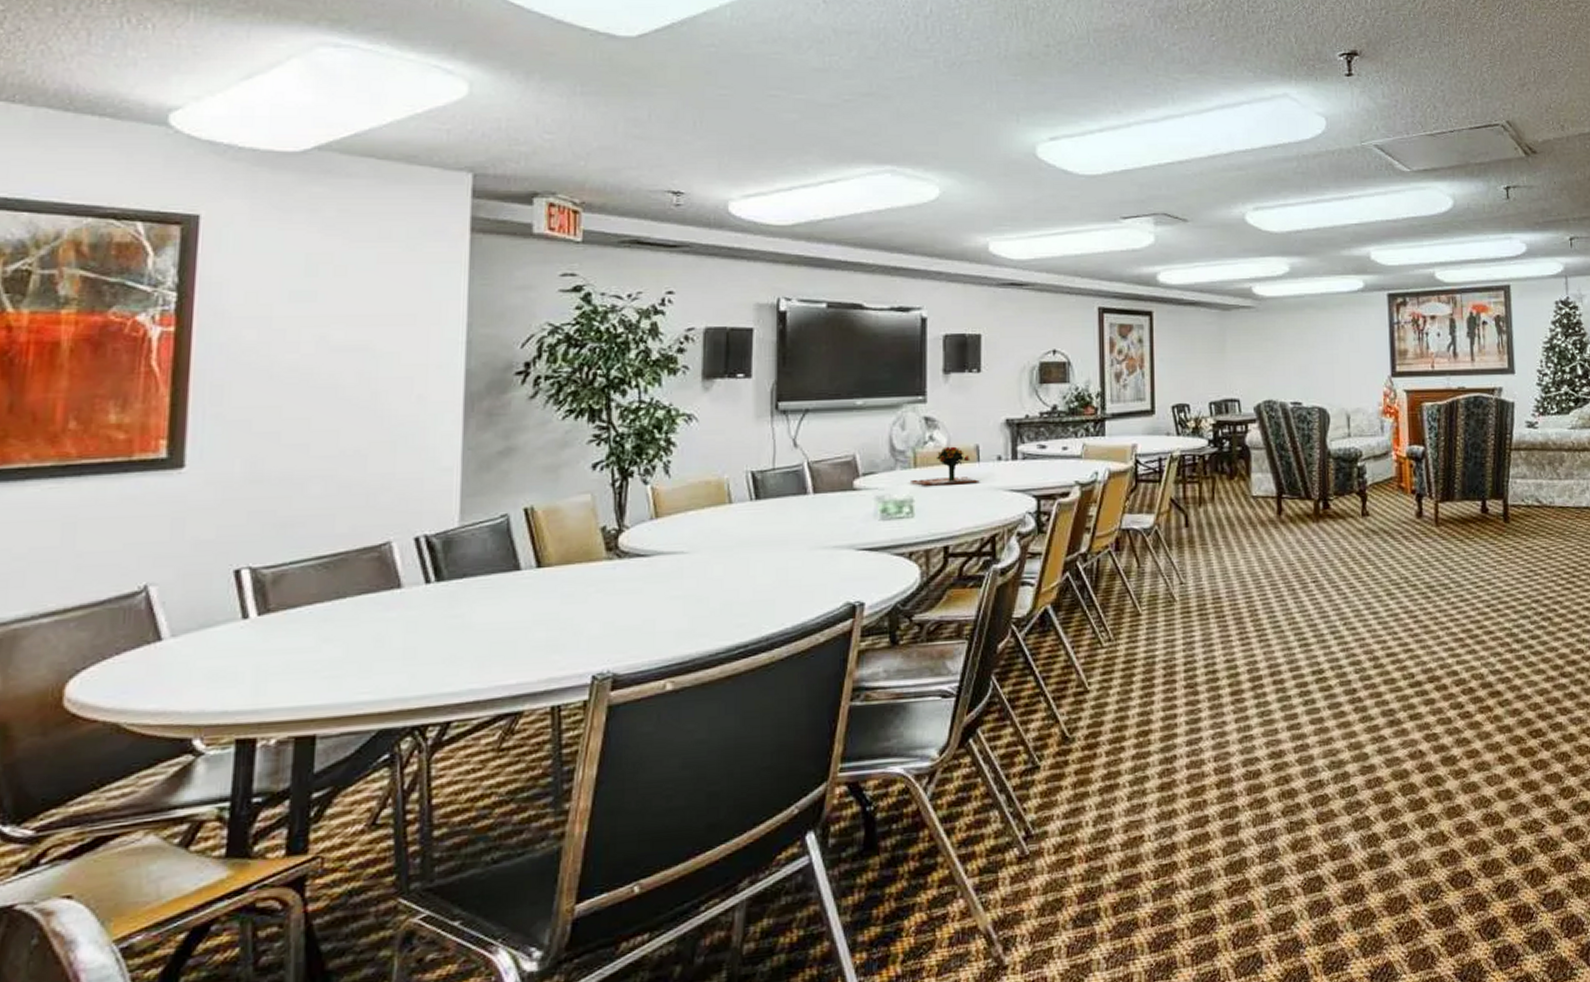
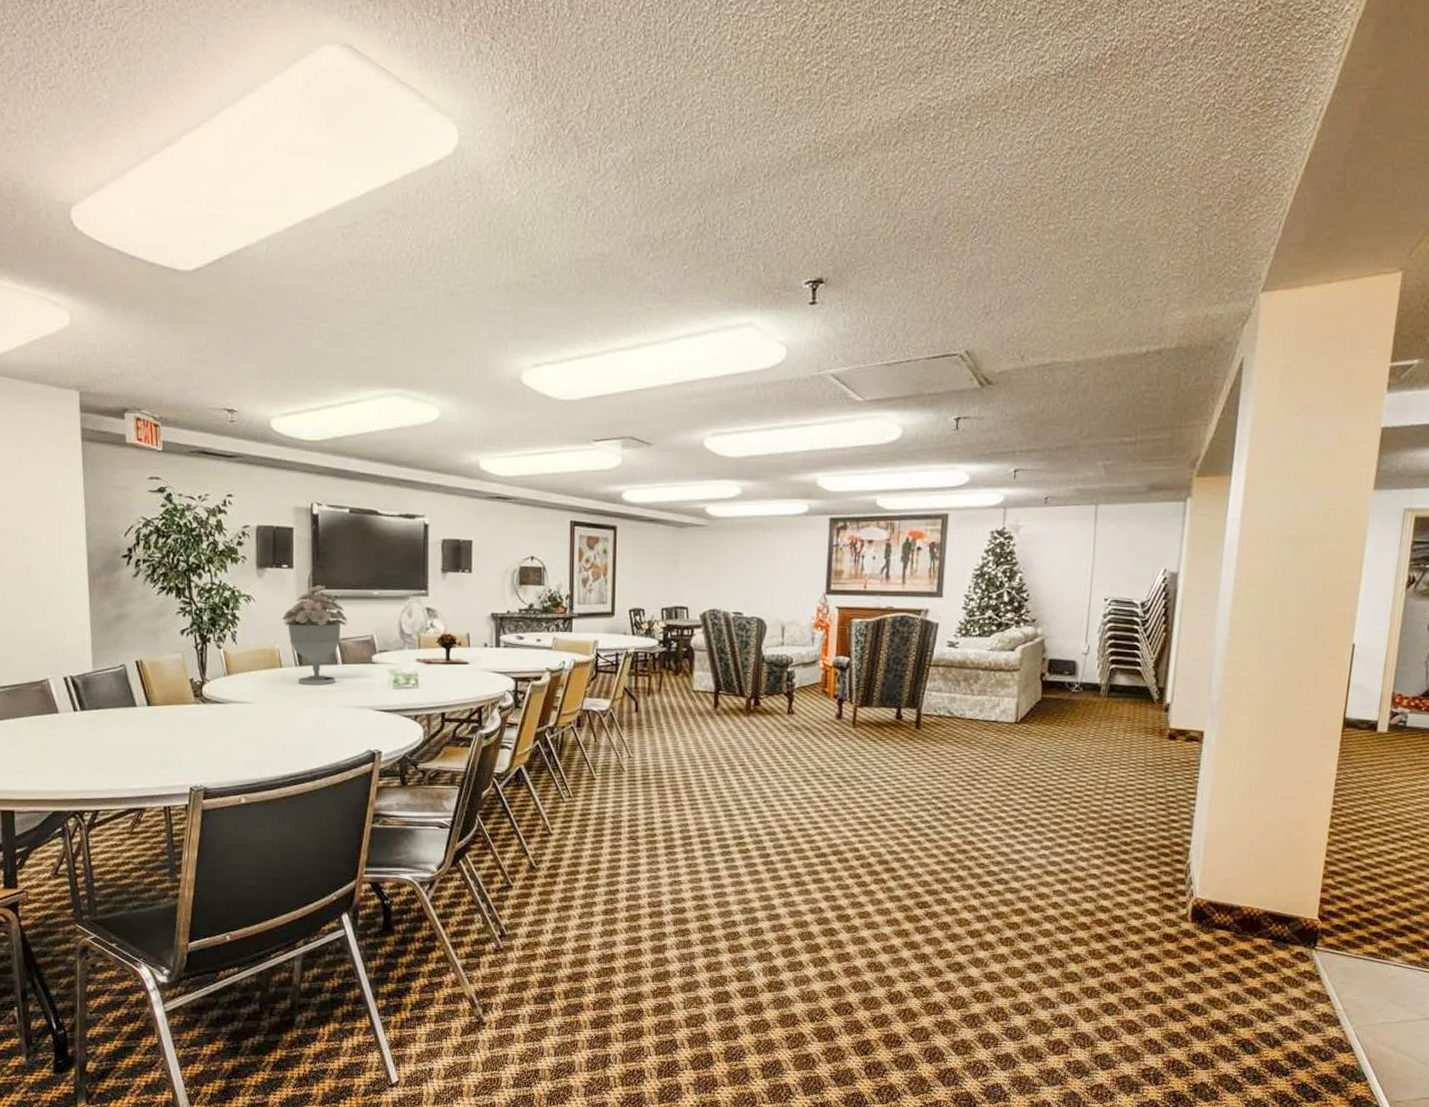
bouquet: none [735,397,823,525] -> present [283,585,349,686]

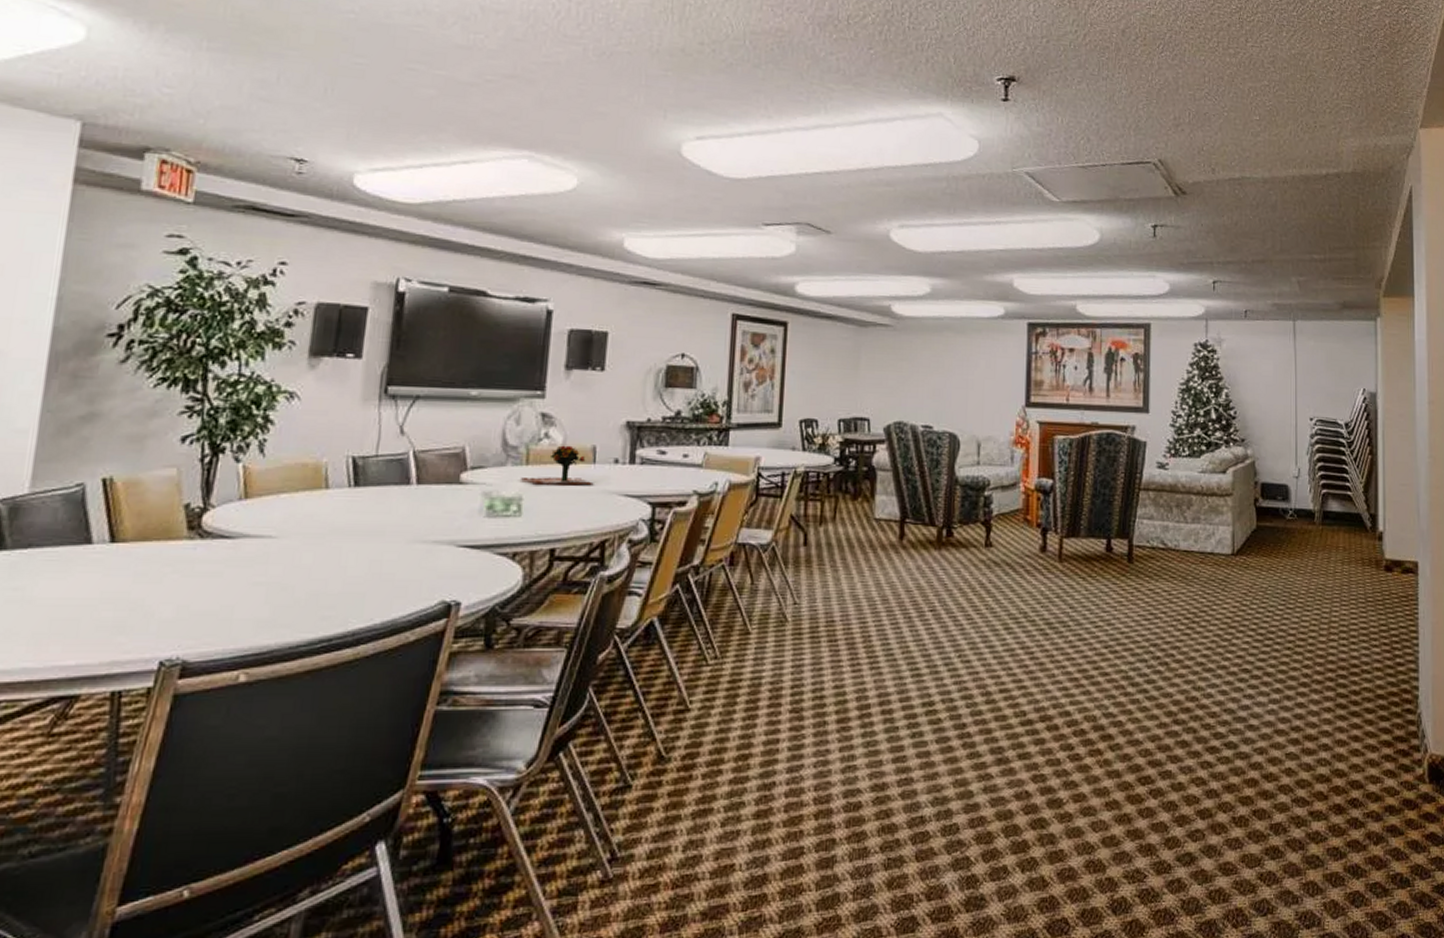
bouquet: present [283,585,349,686] -> none [337,381,432,514]

